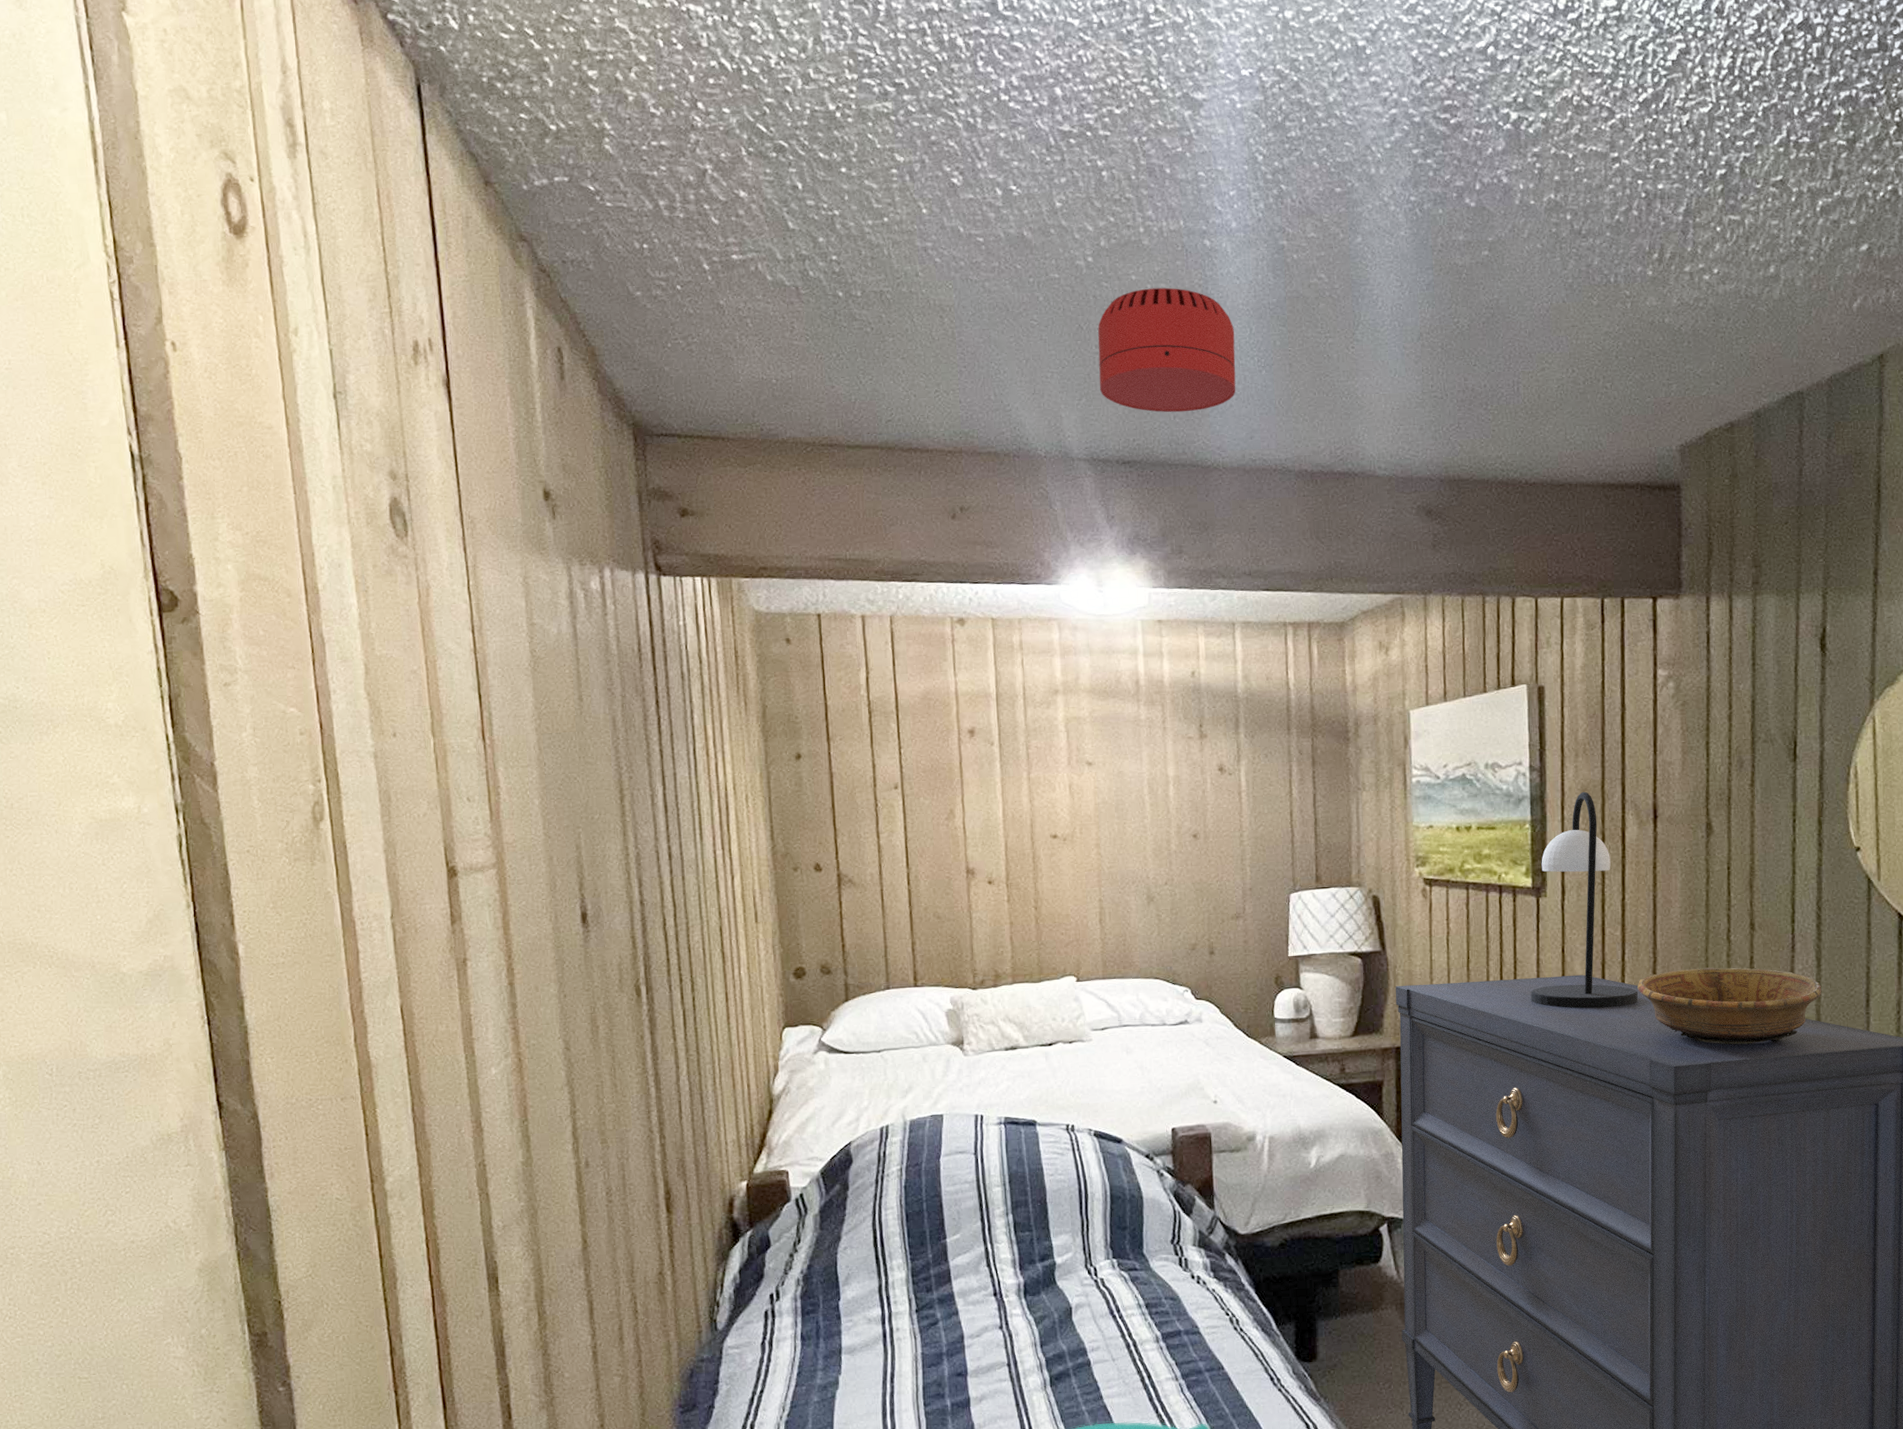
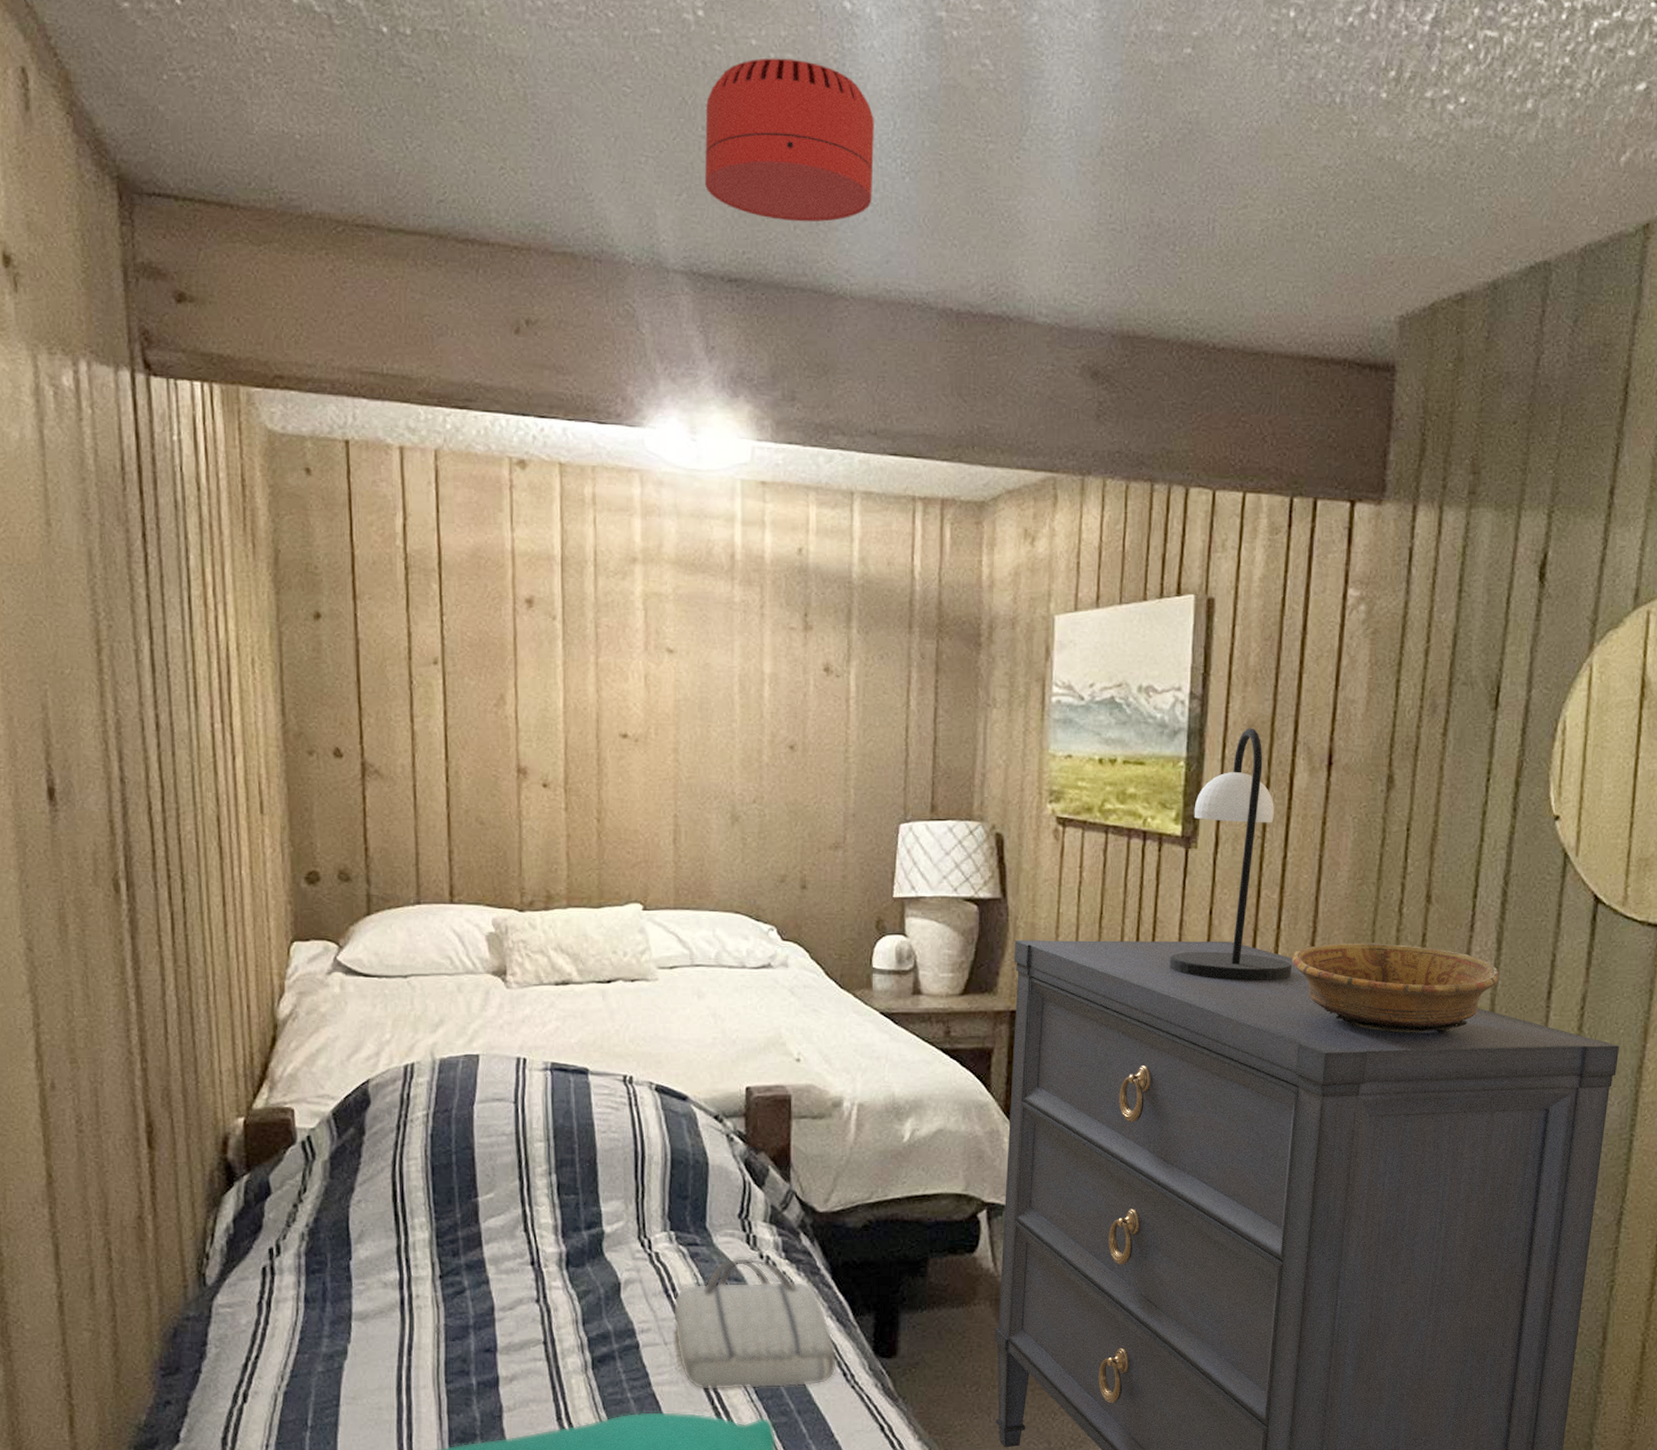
tote bag: none [1118,1278,1265,1400] -> present [673,1257,837,1391]

